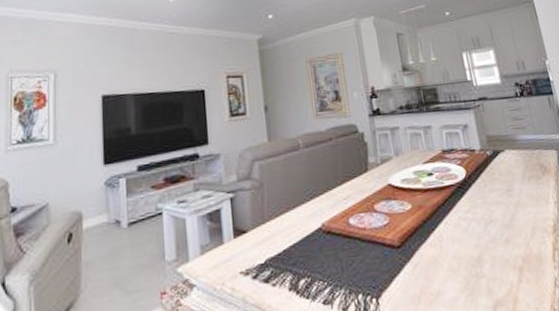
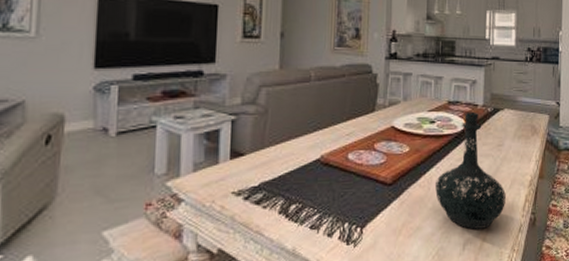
bottle: none [447,157,531,289] -> present [435,111,506,230]

